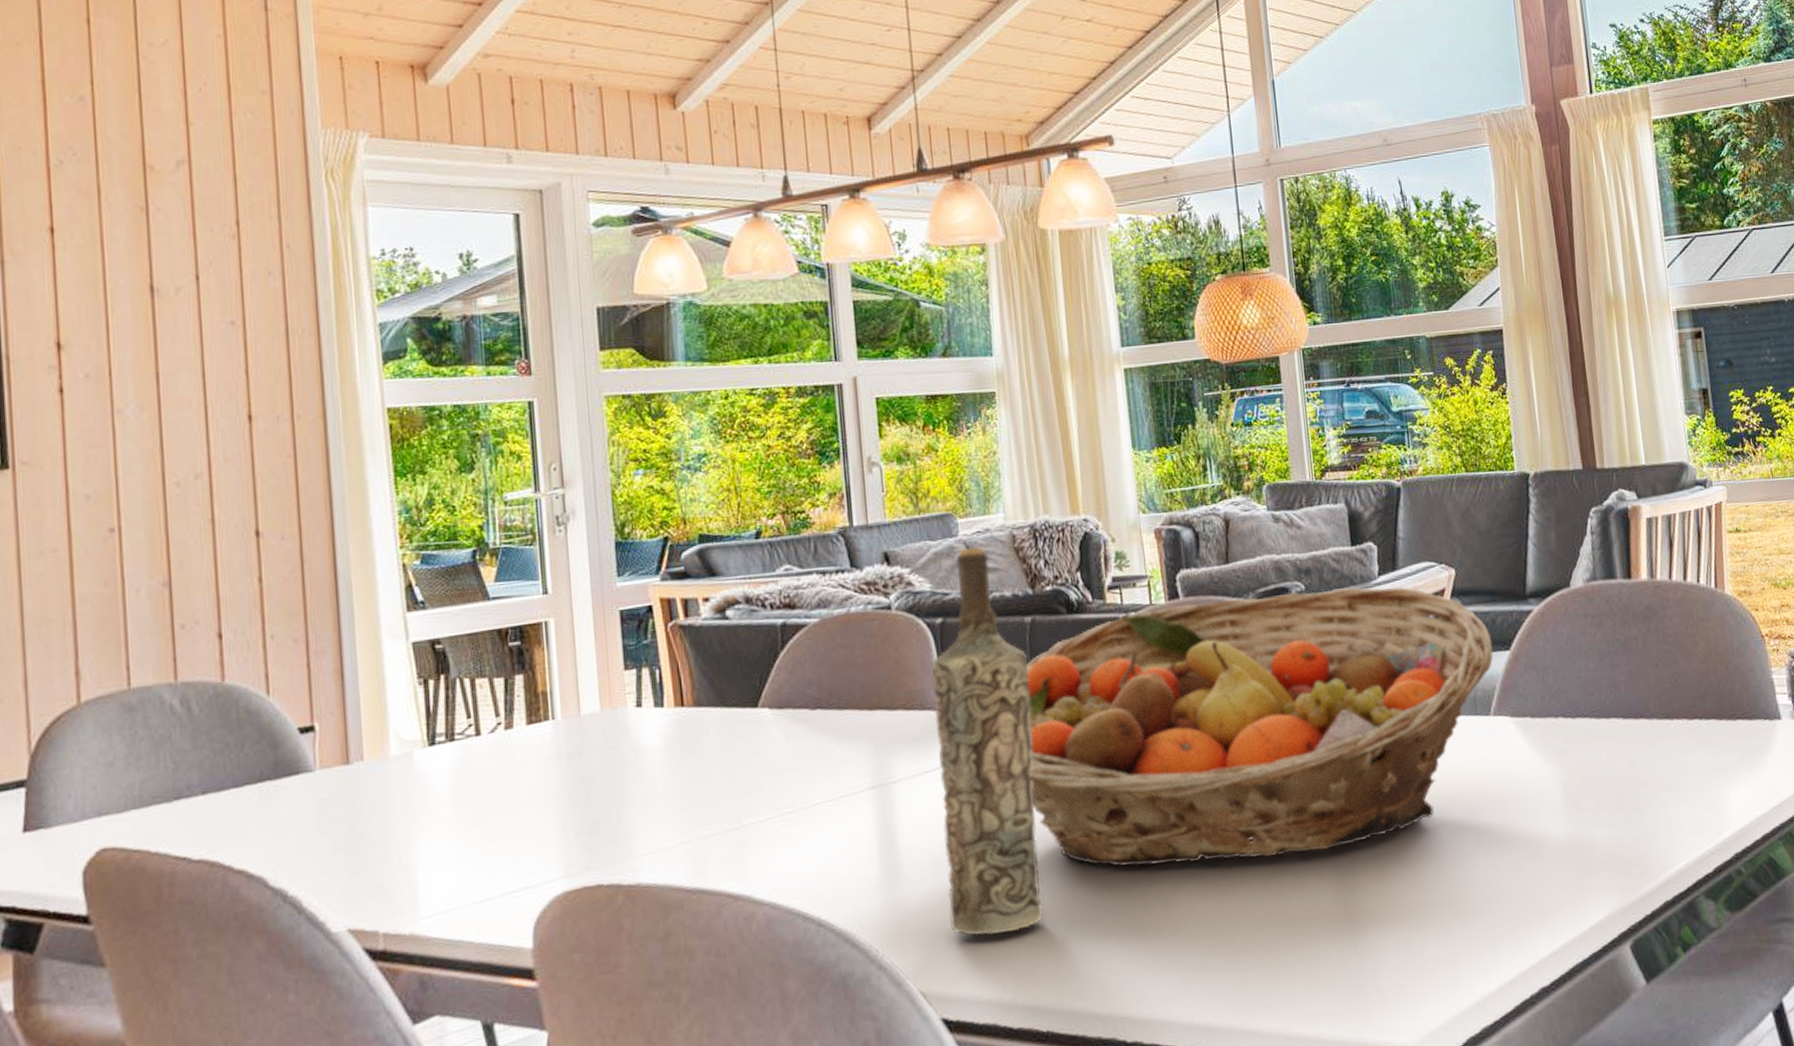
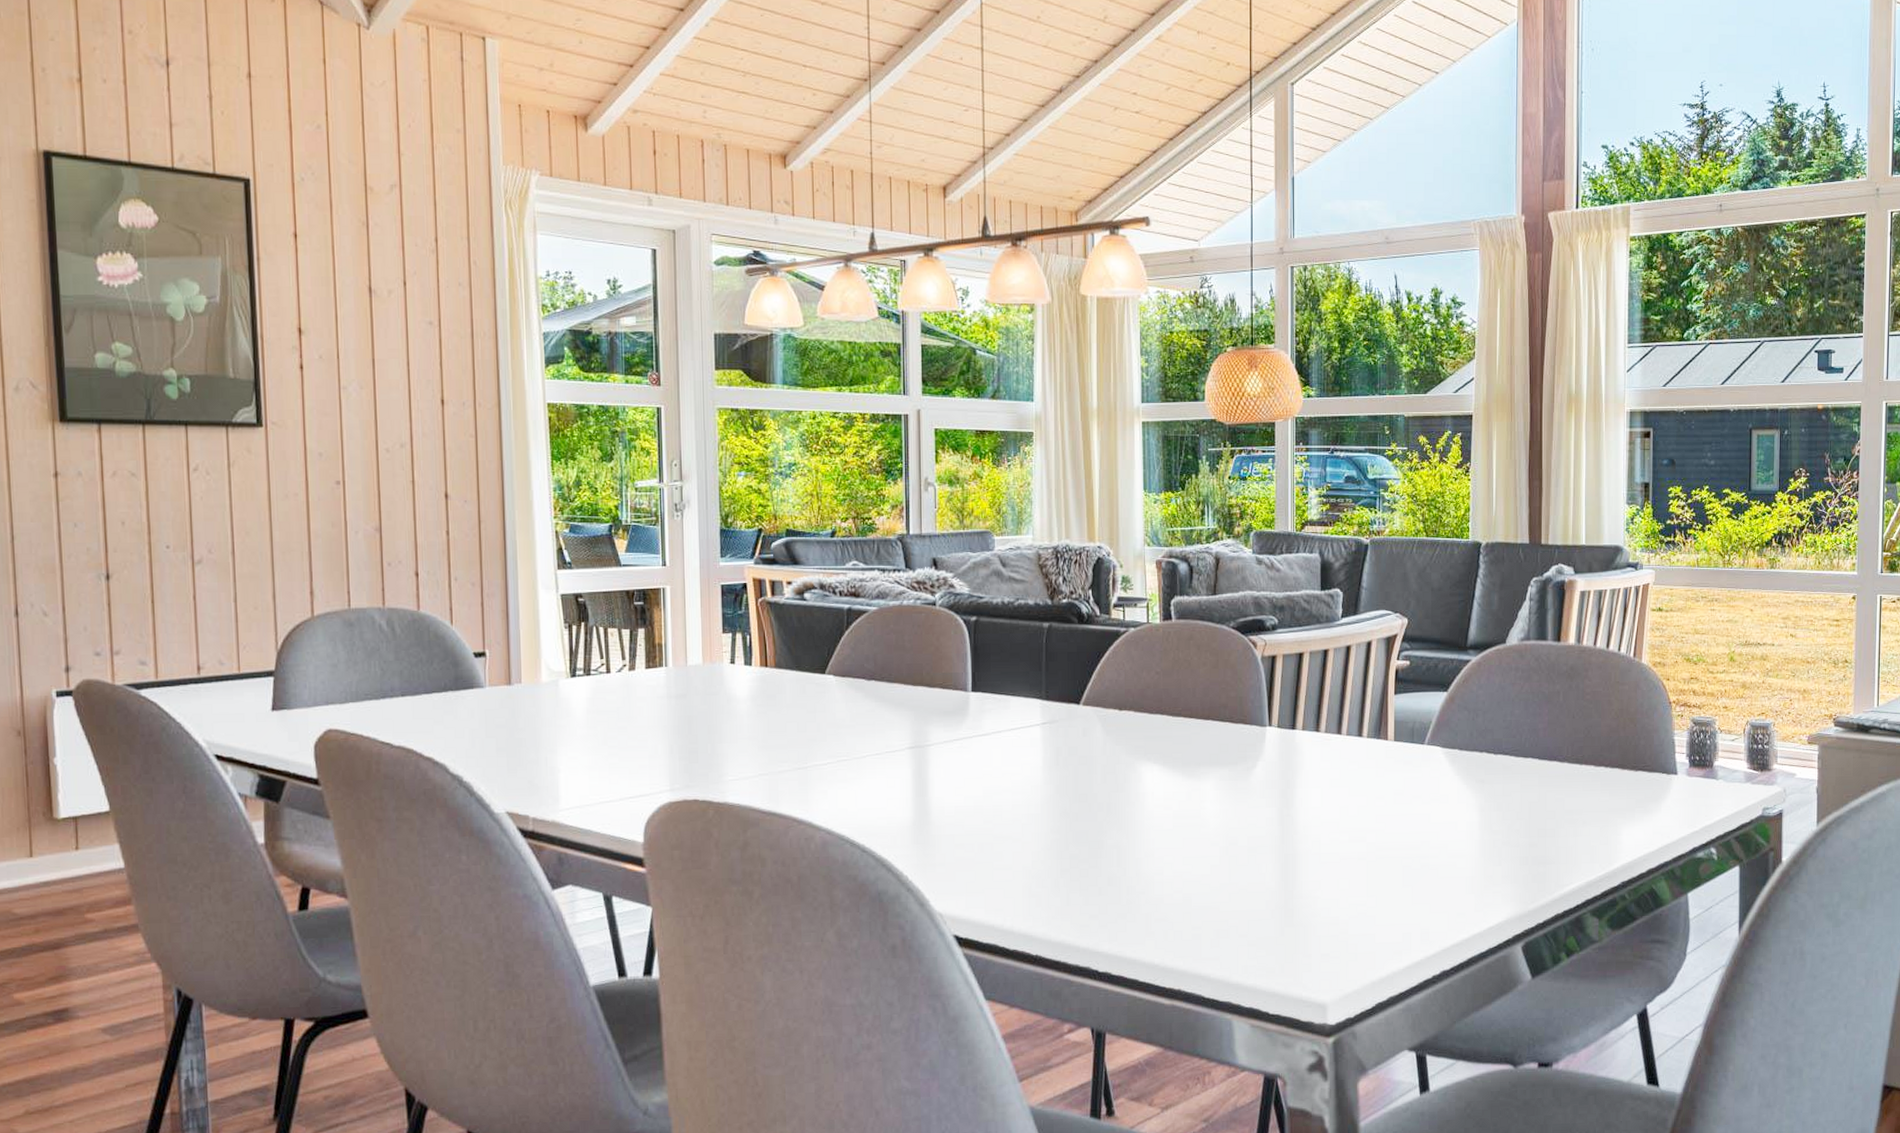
bottle: present [932,546,1043,937] -> none [964,560,1043,876]
fruit basket: present [1026,586,1494,867] -> none [1038,624,1433,840]

